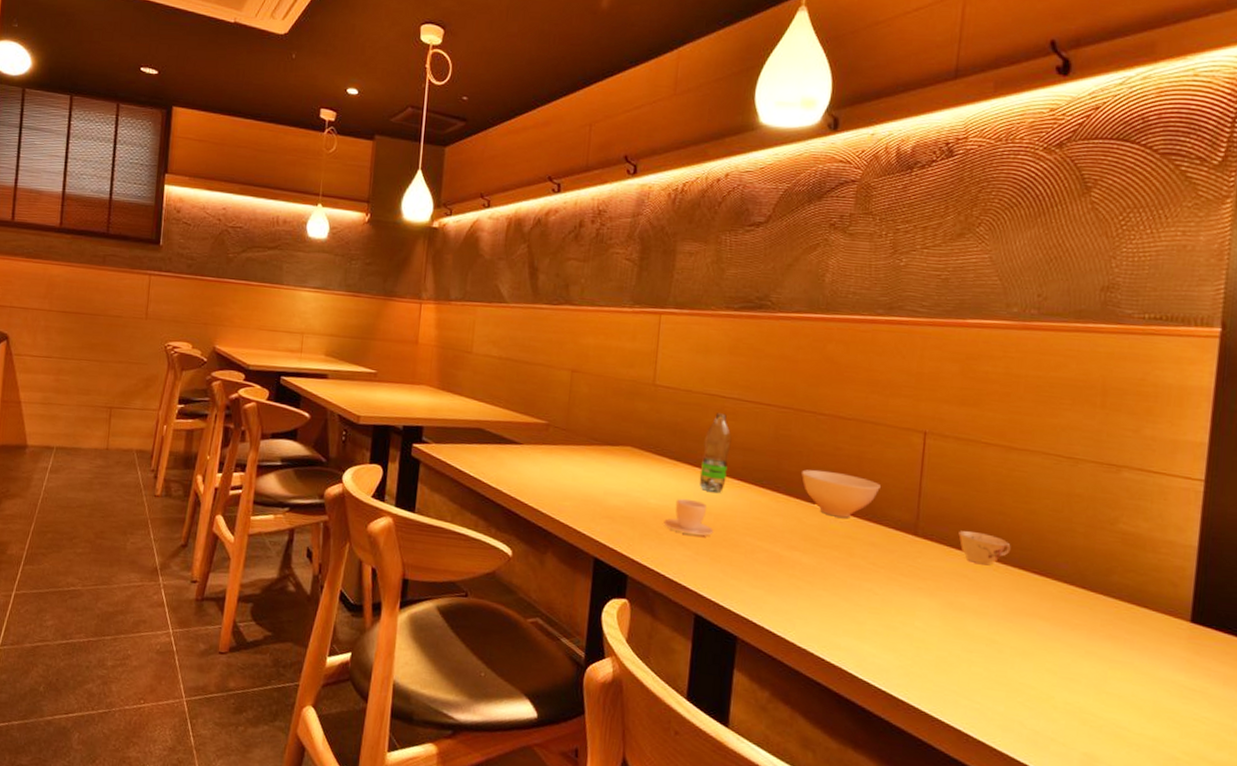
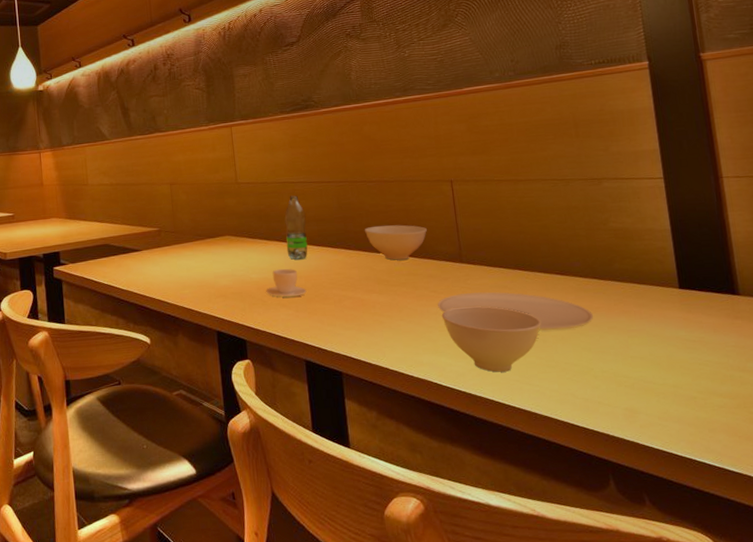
plate: none [874,572,1070,644] -> present [437,292,593,331]
bowl: none [875,588,1001,678] -> present [441,305,542,373]
teacup: present [957,530,1011,566] -> none [492,250,535,276]

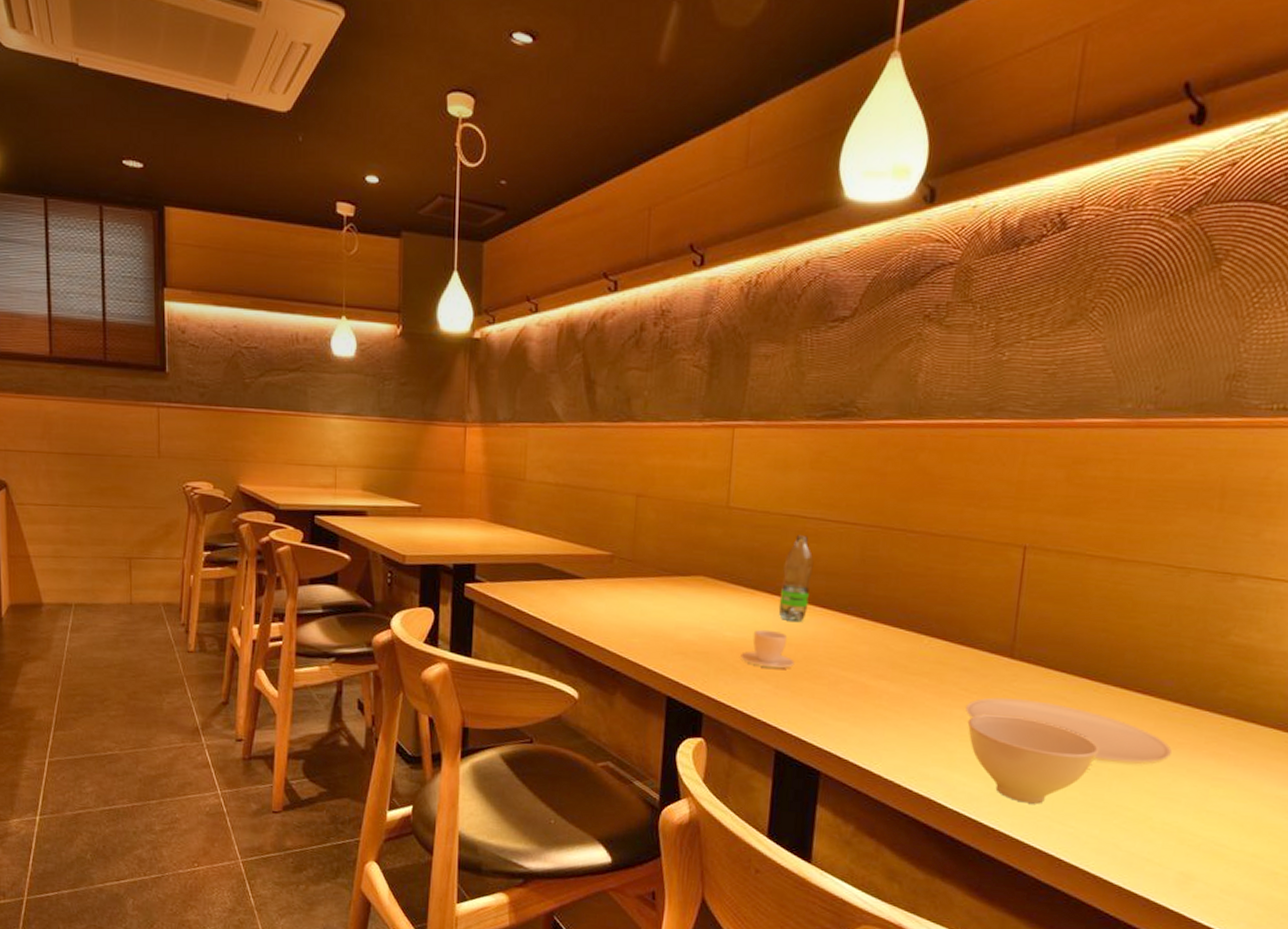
bowl: present [364,225,427,260] -> none [888,592,975,643]

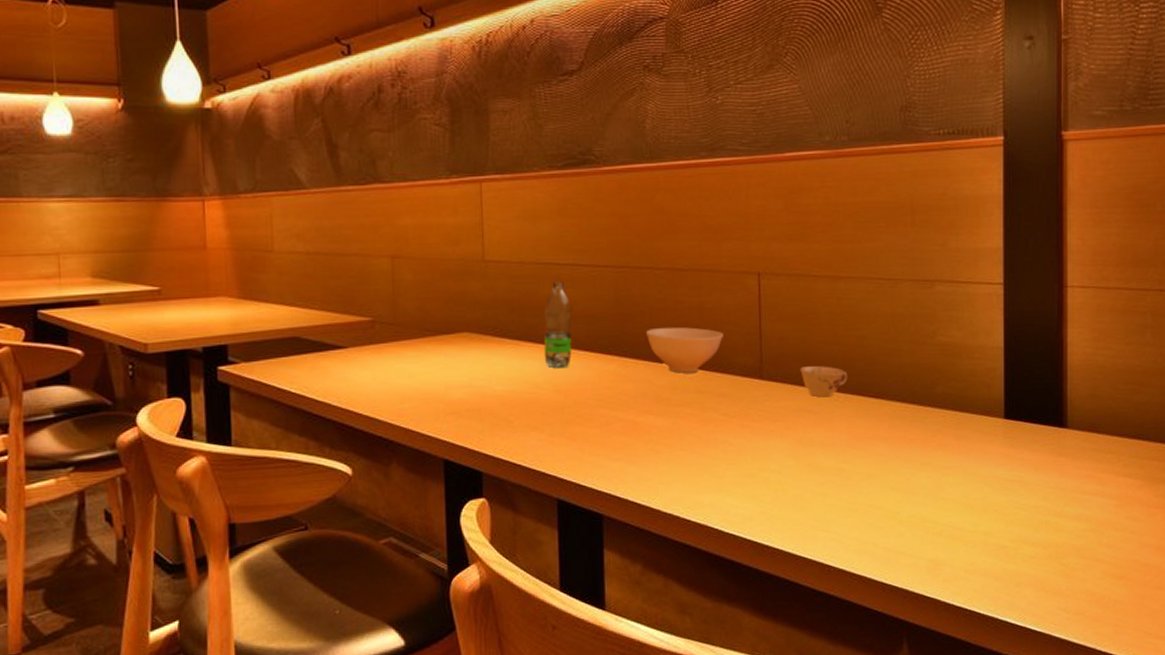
teacup: present [740,629,795,669] -> none [513,379,566,417]
bowl: none [888,592,975,643] -> present [645,327,723,373]
plate: present [965,697,1172,765] -> none [728,416,906,467]
bowl: present [967,713,1100,804] -> none [731,433,848,516]
teacup: none [1056,650,1114,686] -> present [799,365,848,398]

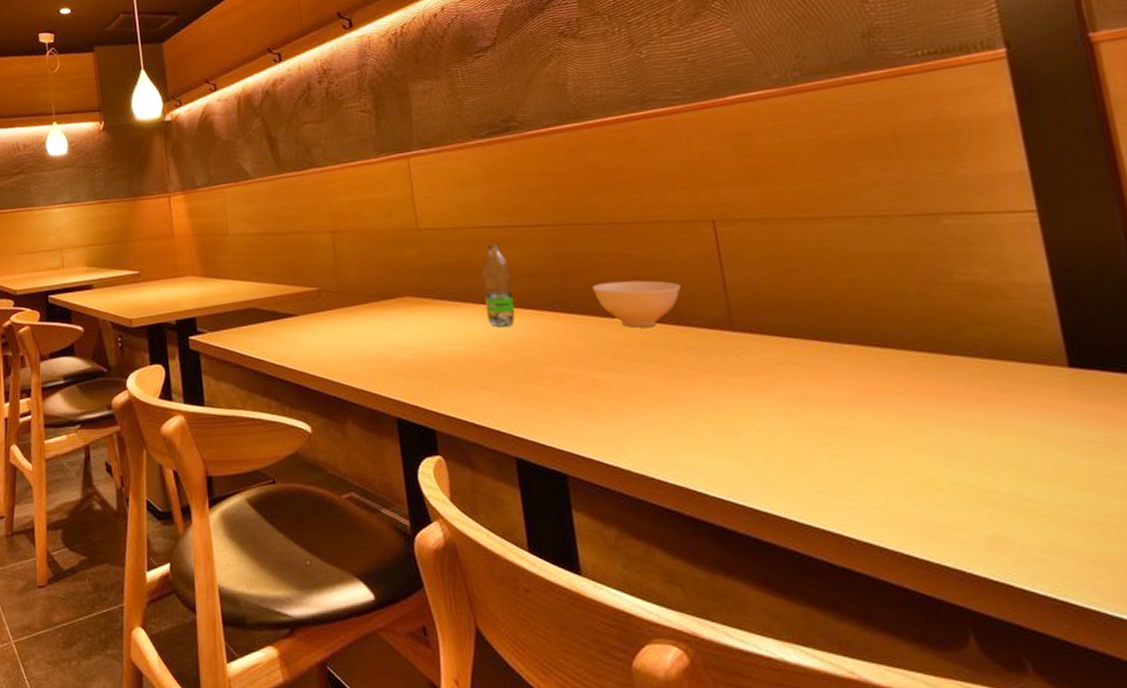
teacup: present [799,365,848,398] -> none [777,314,841,349]

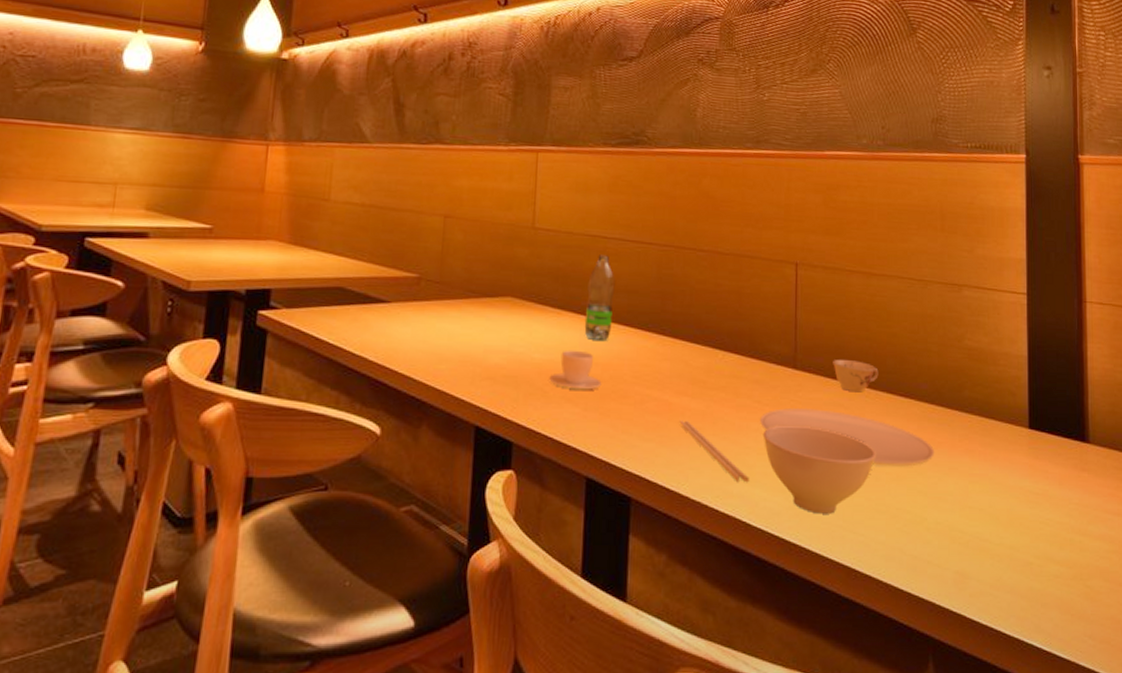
teacup: none [460,338,515,376] -> present [549,350,602,390]
bowl: present [591,280,681,328] -> none [684,308,760,357]
chopsticks: none [606,394,698,453] -> present [679,420,749,483]
plate: none [699,370,934,425] -> present [760,407,934,467]
bowl: none [705,389,855,480] -> present [763,425,877,514]
teacup: none [777,314,841,349] -> present [831,359,879,393]

